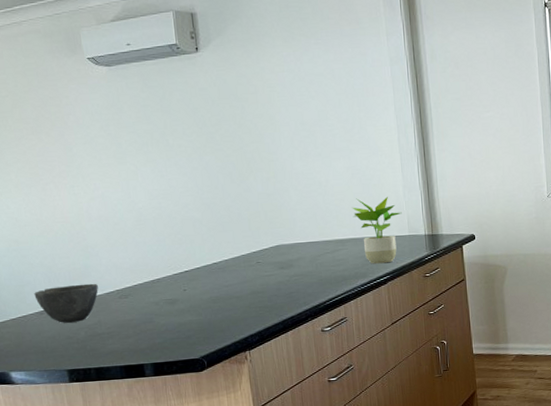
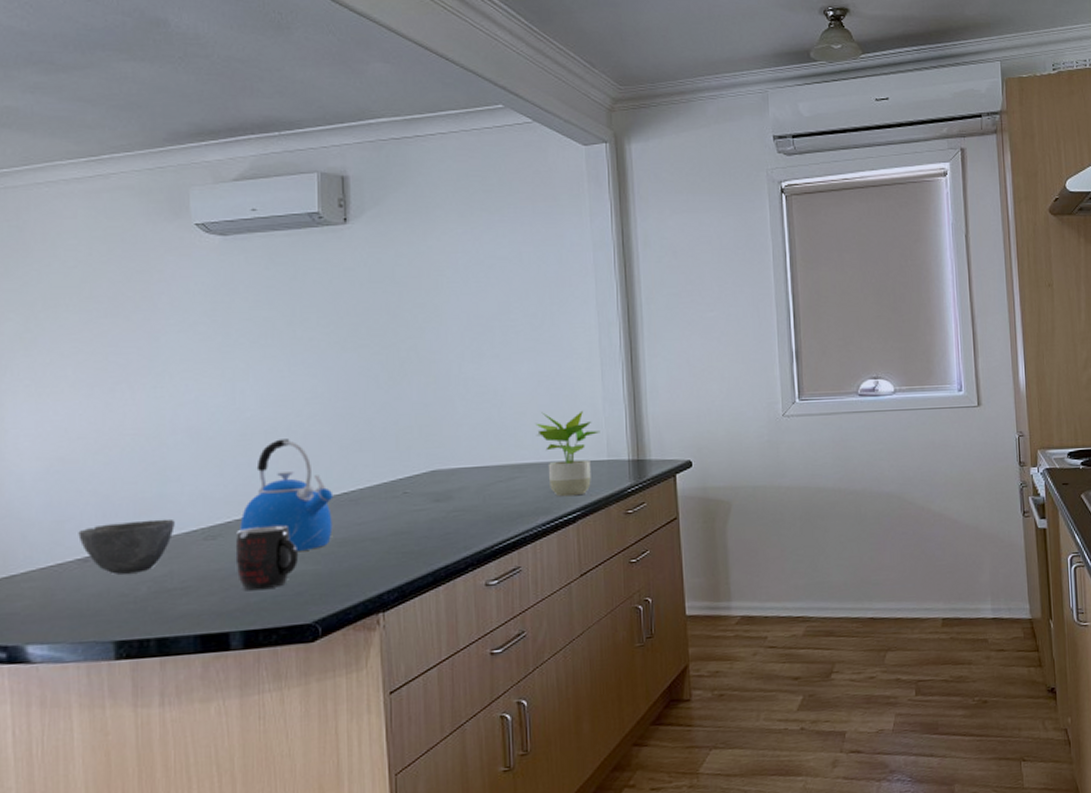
mug: none [141,287,186,335] -> present [235,525,299,591]
kettle: none [143,223,208,306] -> present [240,439,334,551]

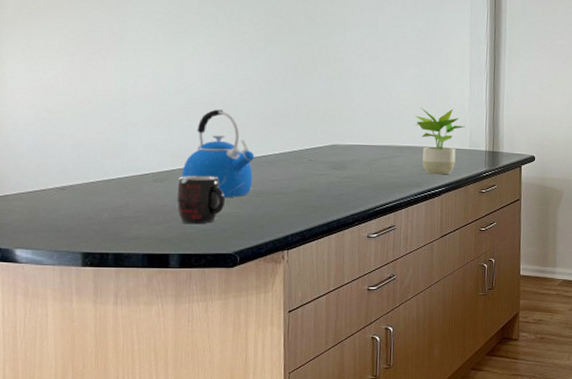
bowl: present [78,518,175,575] -> none [58,162,132,202]

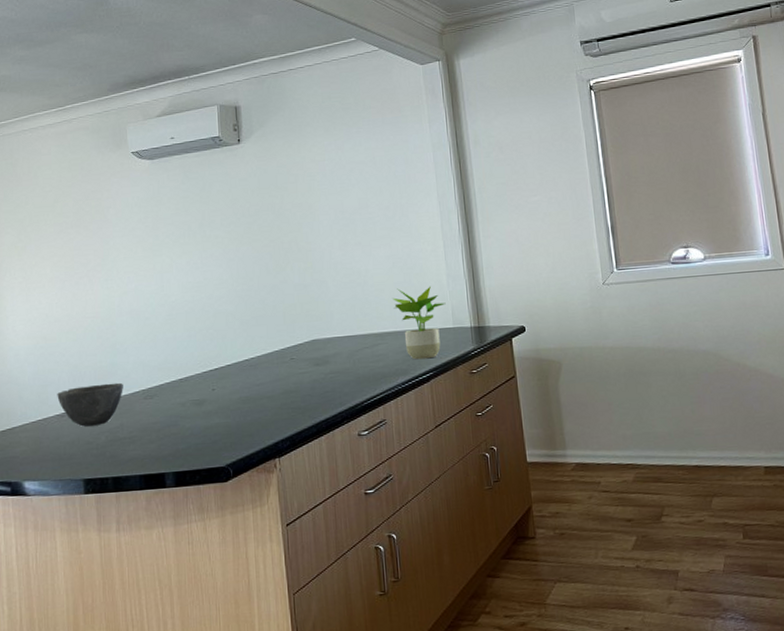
bowl: none [58,162,132,202] -> present [57,382,123,427]
mug: present [177,175,226,224] -> none [167,386,214,440]
kettle: present [181,109,255,197] -> none [170,317,238,407]

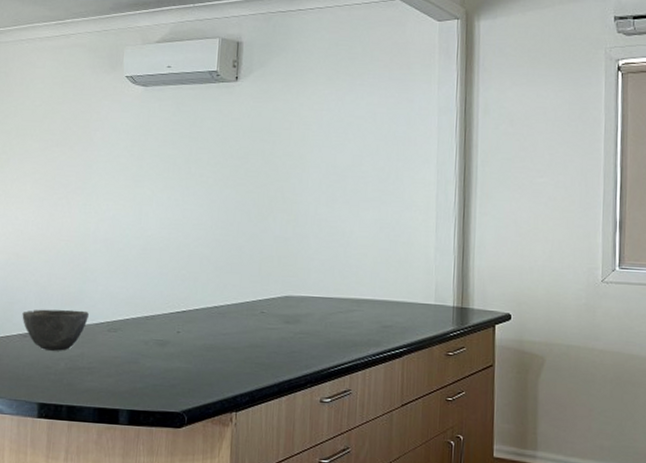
potted plant: present [392,286,446,360] -> none [374,255,430,334]

